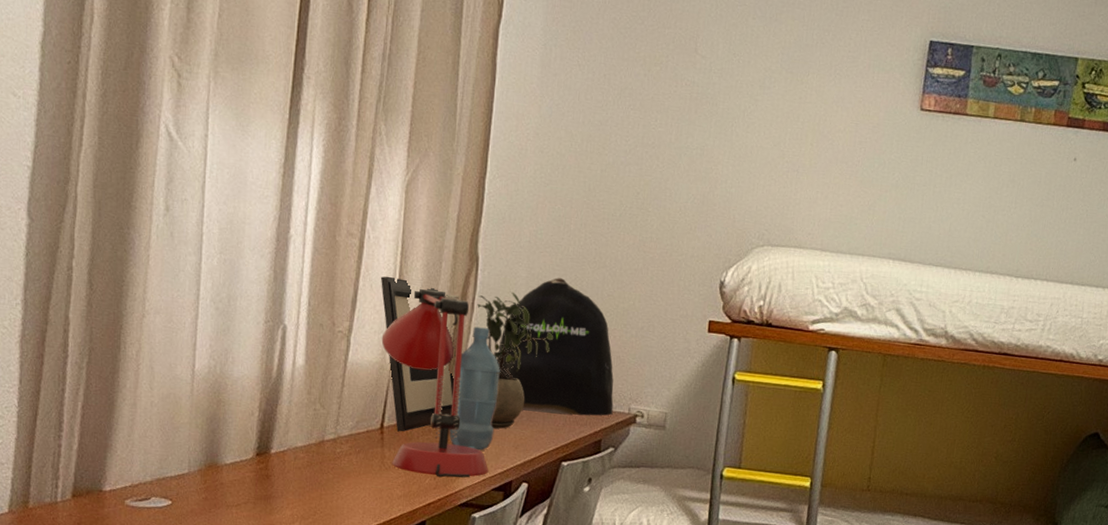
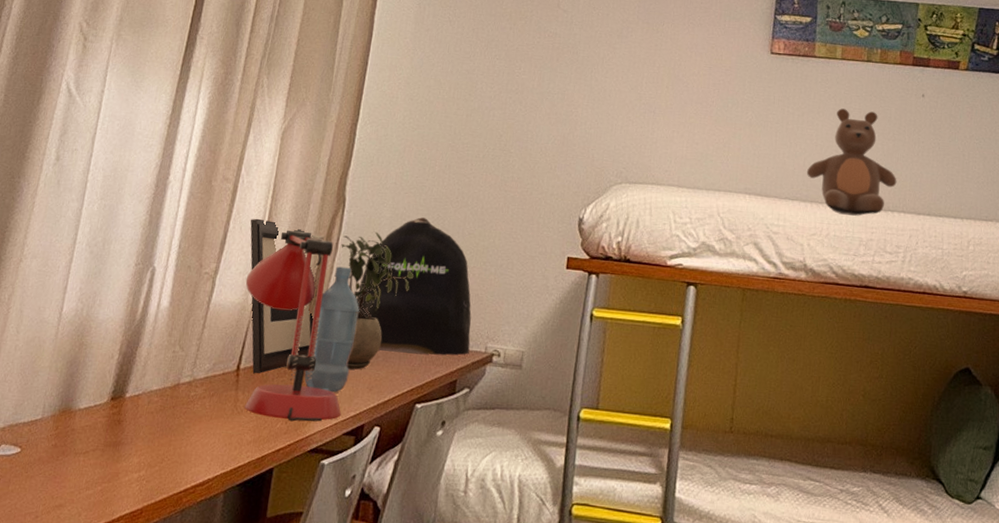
teddy bear: none [951,171,1042,284] -> present [806,108,897,216]

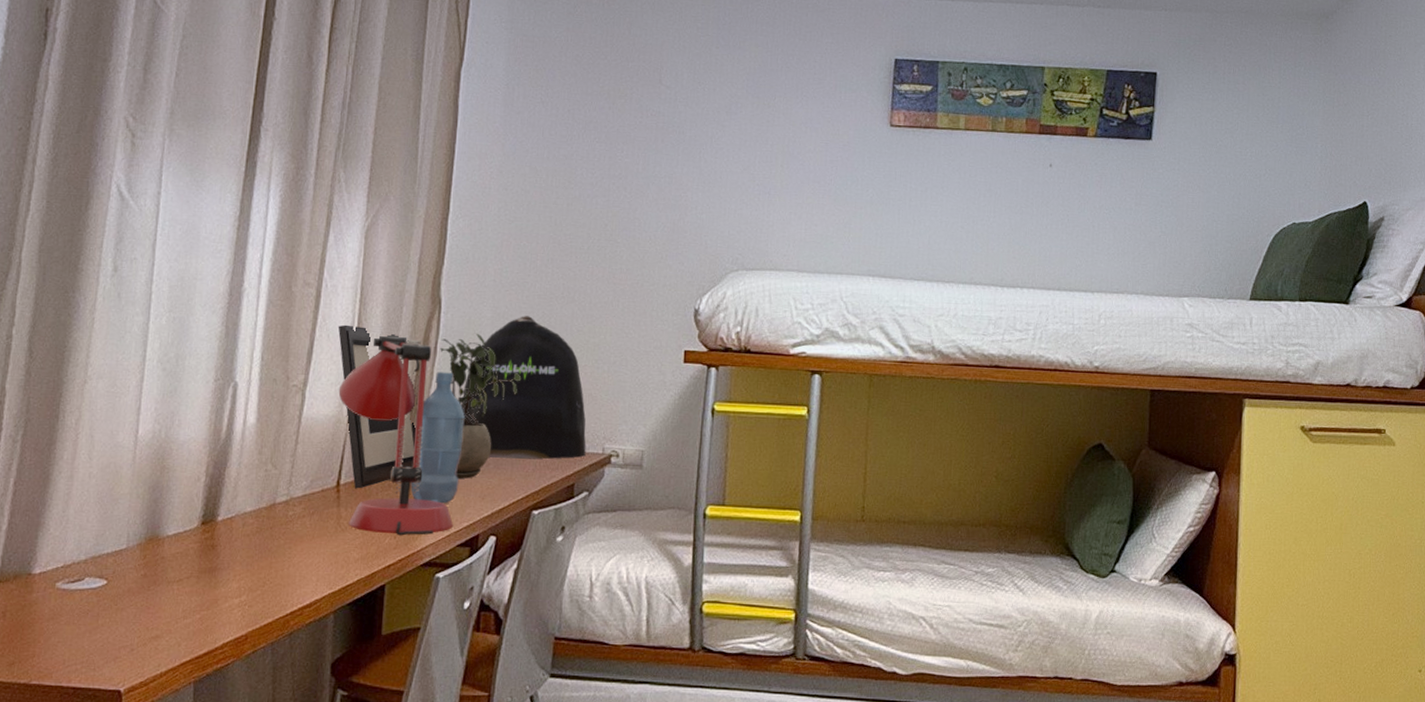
teddy bear: present [806,108,897,216] -> none [931,182,1026,294]

